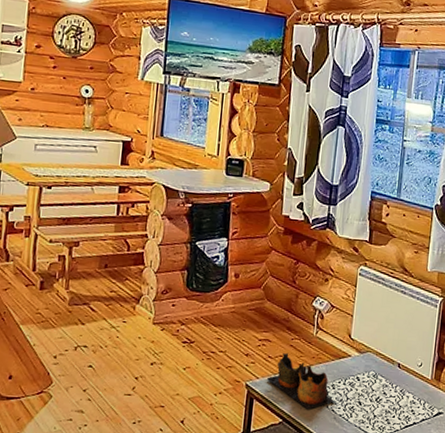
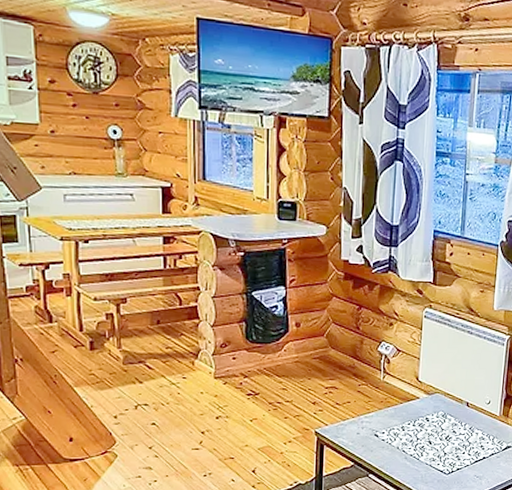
decorative bowl: present [266,352,335,410] -> none [335,398,406,452]

